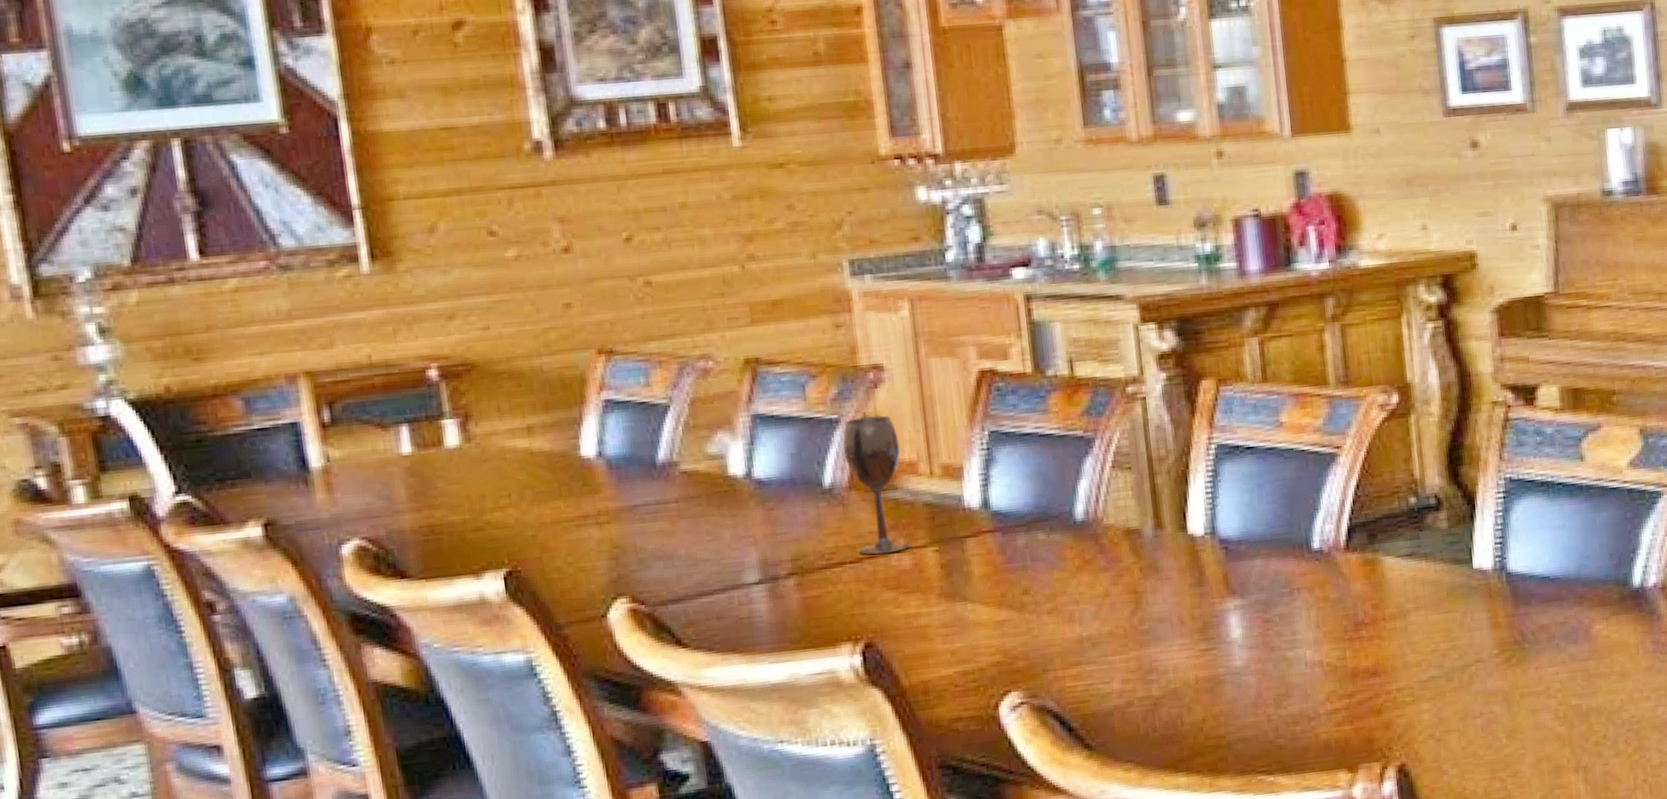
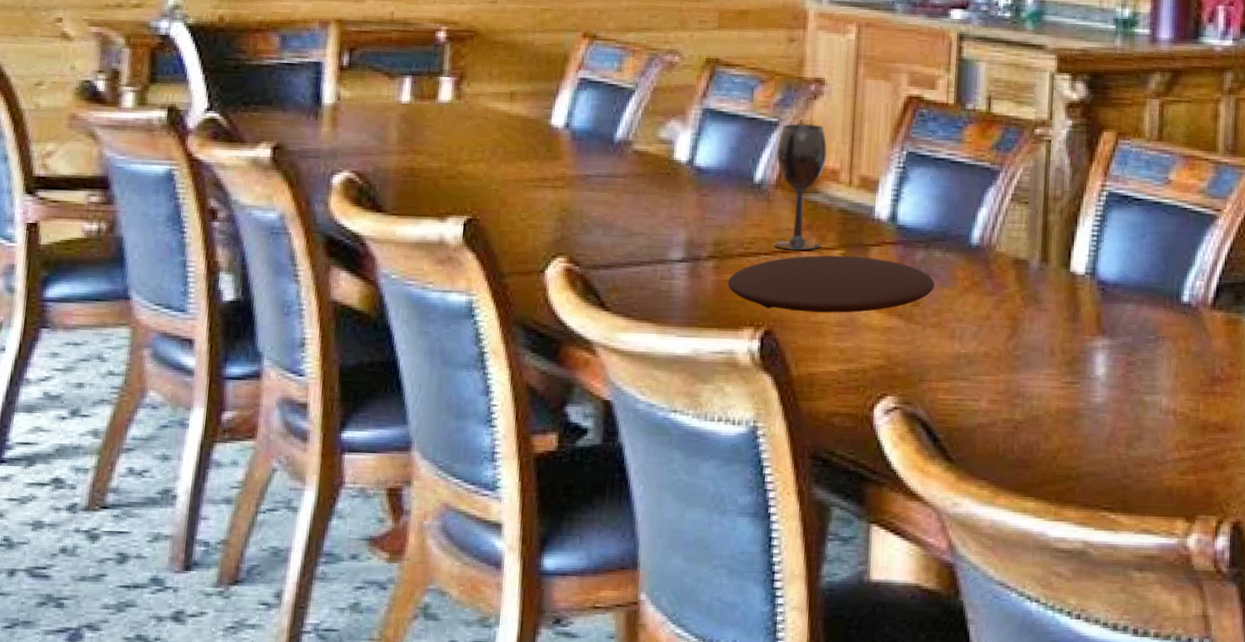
placemat: none [814,550,1043,621] -> present [727,255,935,313]

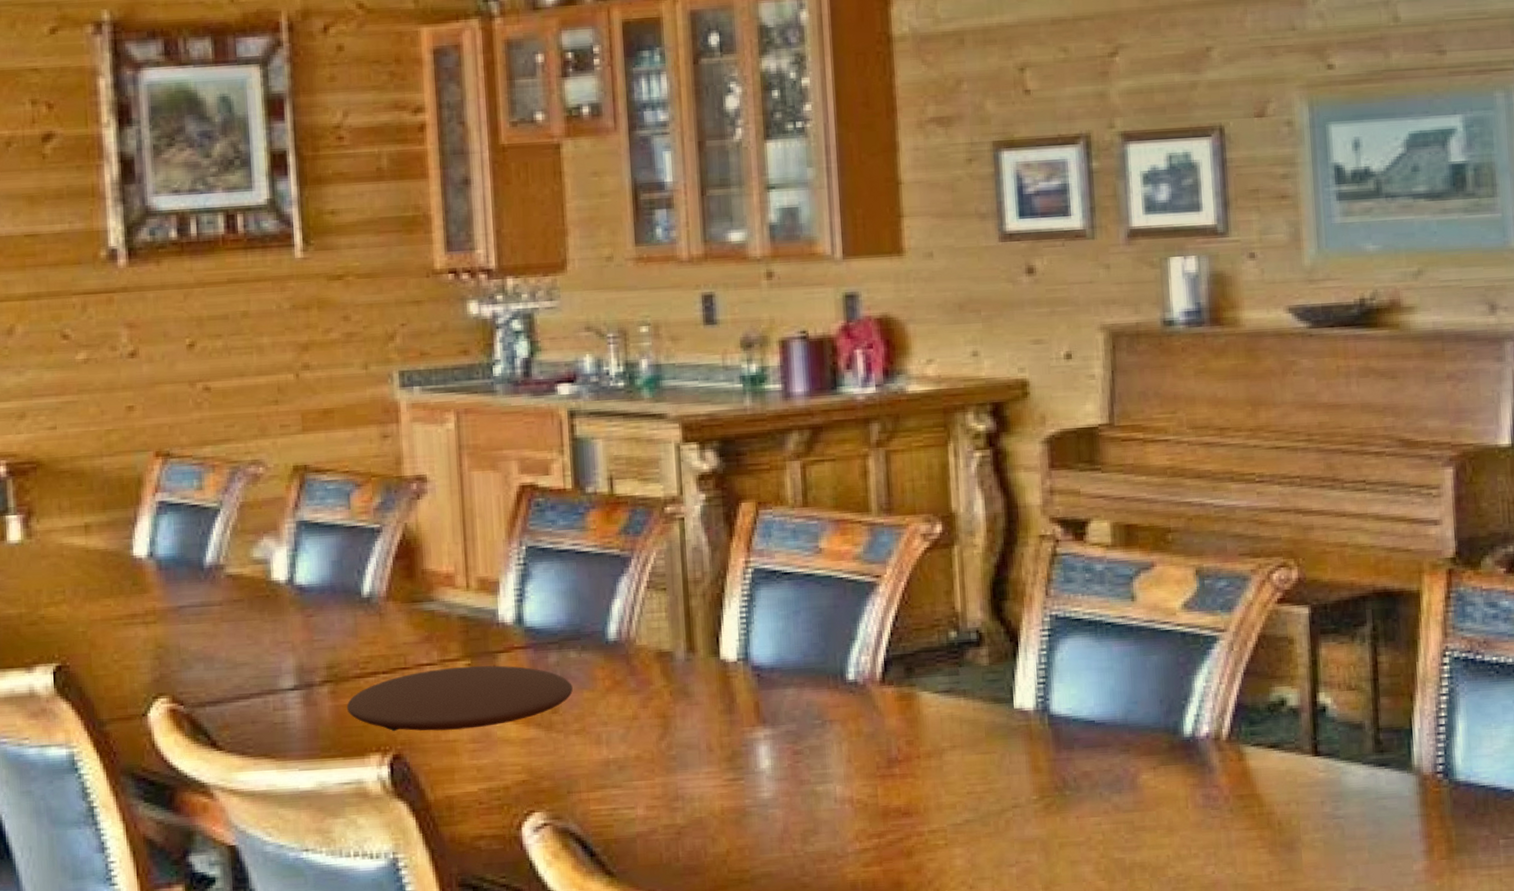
wine glass: present [774,123,828,250] -> none [383,526,443,666]

